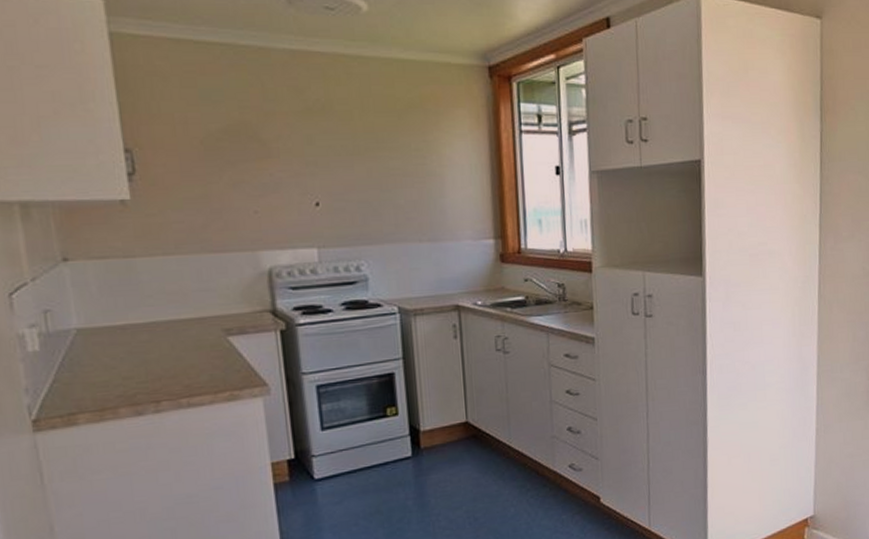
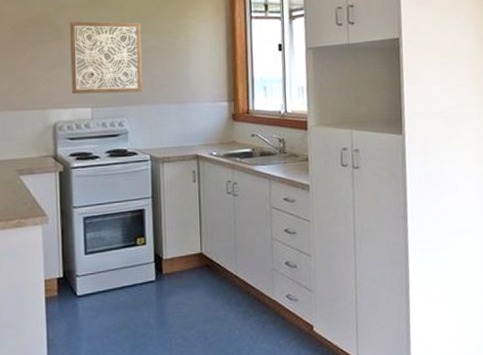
wall art: none [280,133,386,231] -> present [69,21,144,95]

